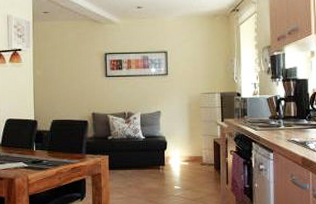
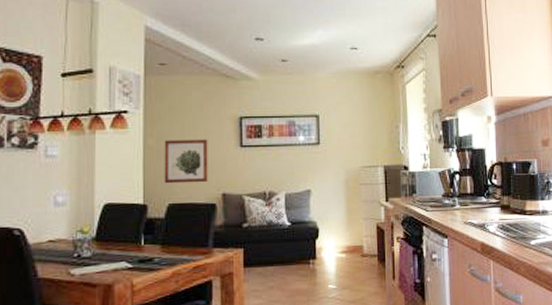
wall art: none [48,71,82,105] -> present [164,139,208,184]

